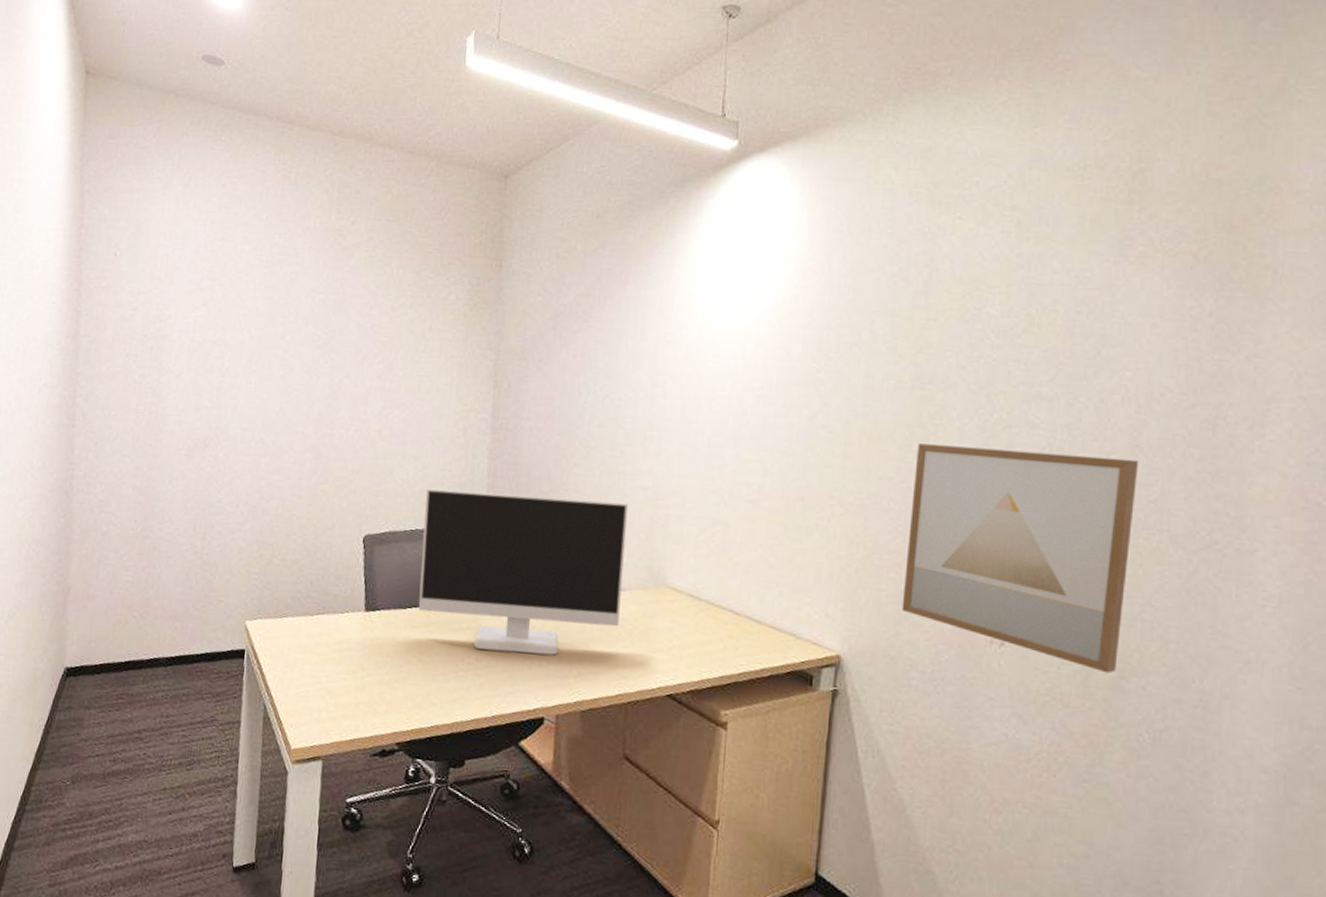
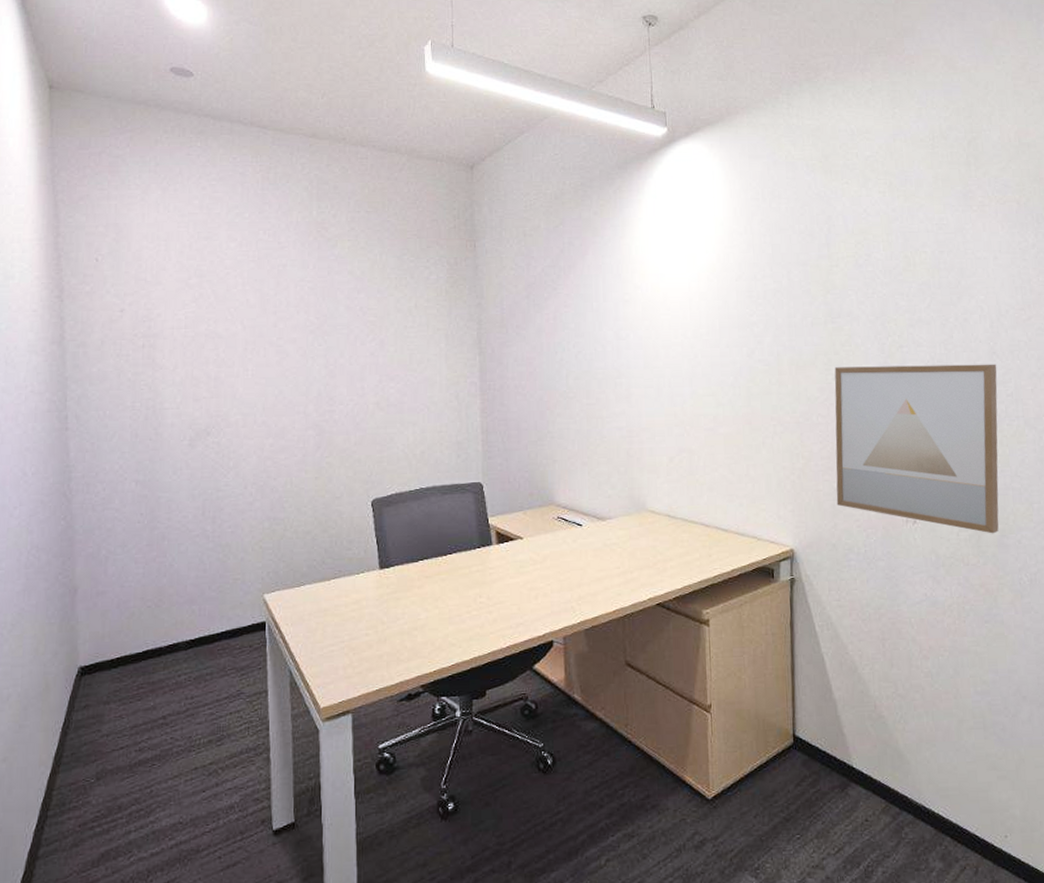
computer monitor: present [418,488,628,656] -> none [426,443,610,588]

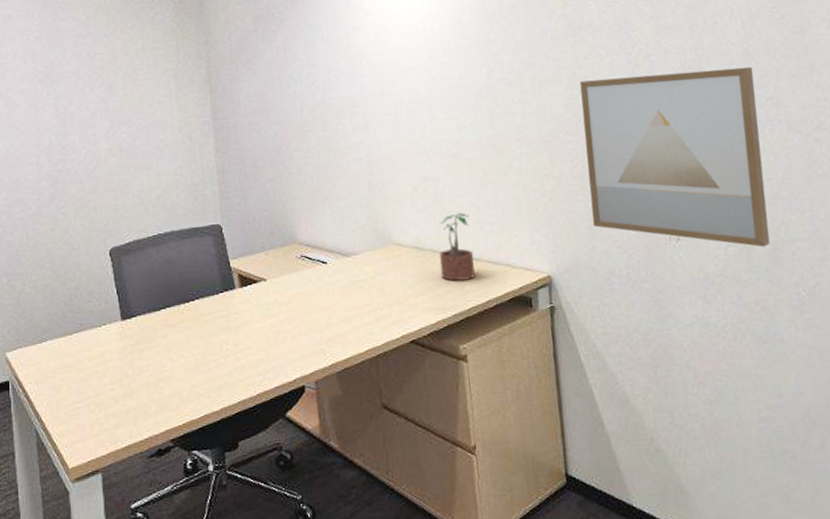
potted plant: none [689,485,723,549] -> present [439,213,475,281]

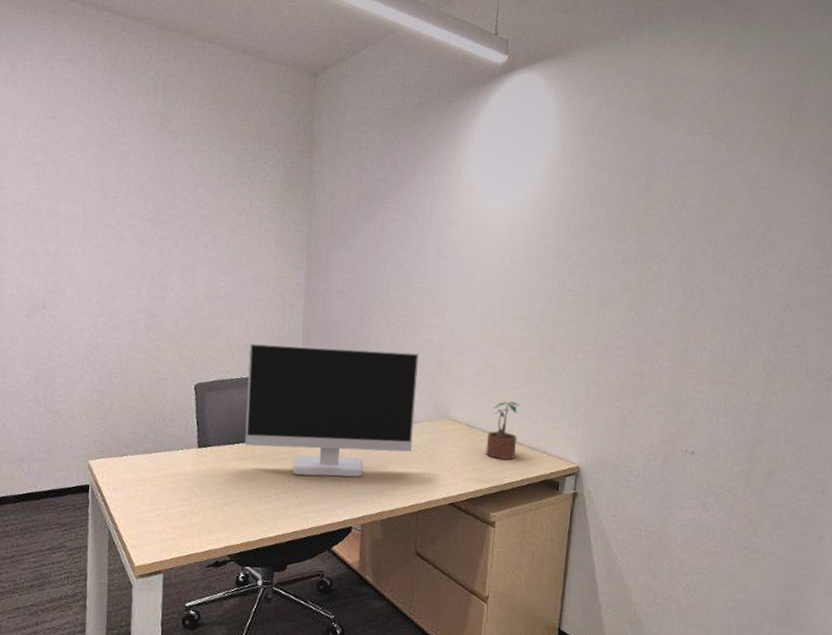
computer monitor: none [162,176,357,334] -> present [244,343,419,477]
wall art: present [579,66,770,247] -> none [624,304,789,471]

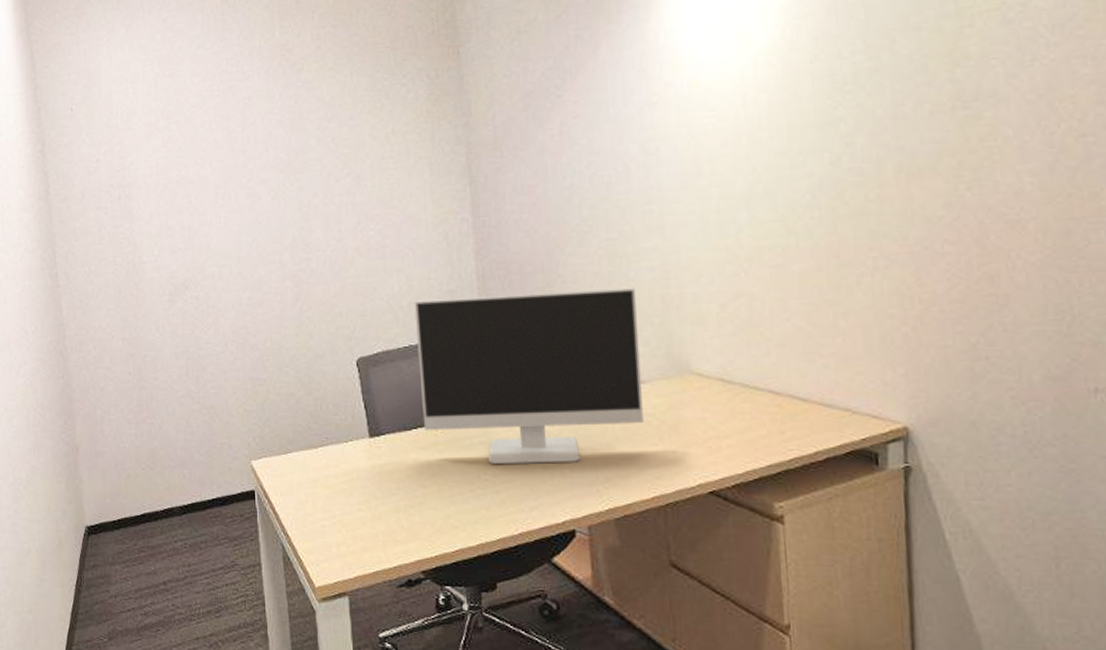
potted plant: present [486,401,520,460] -> none [752,340,800,424]

